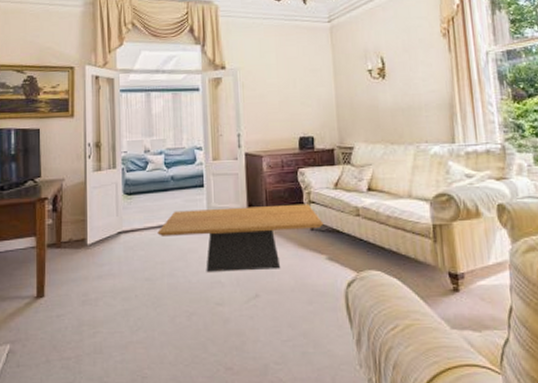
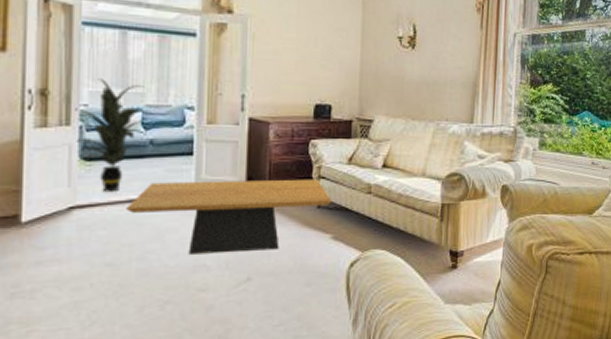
indoor plant: none [119,131,166,220] -> present [75,78,145,193]

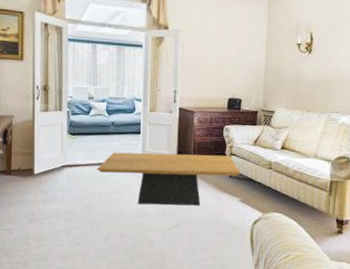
indoor plant: present [75,78,145,193] -> none [65,78,108,158]

